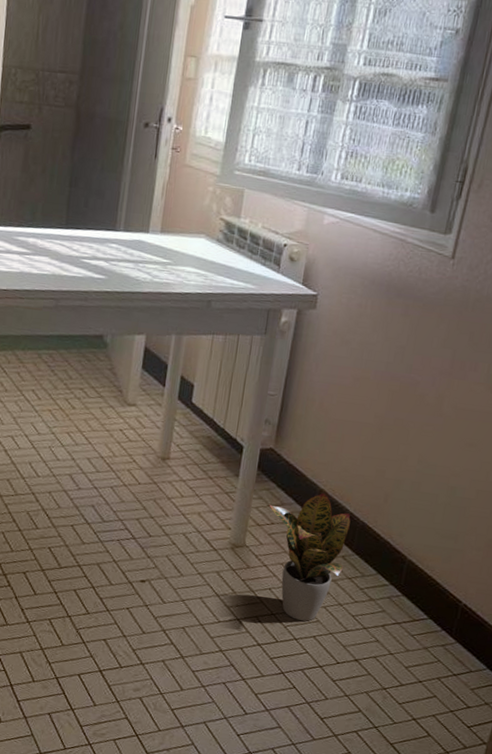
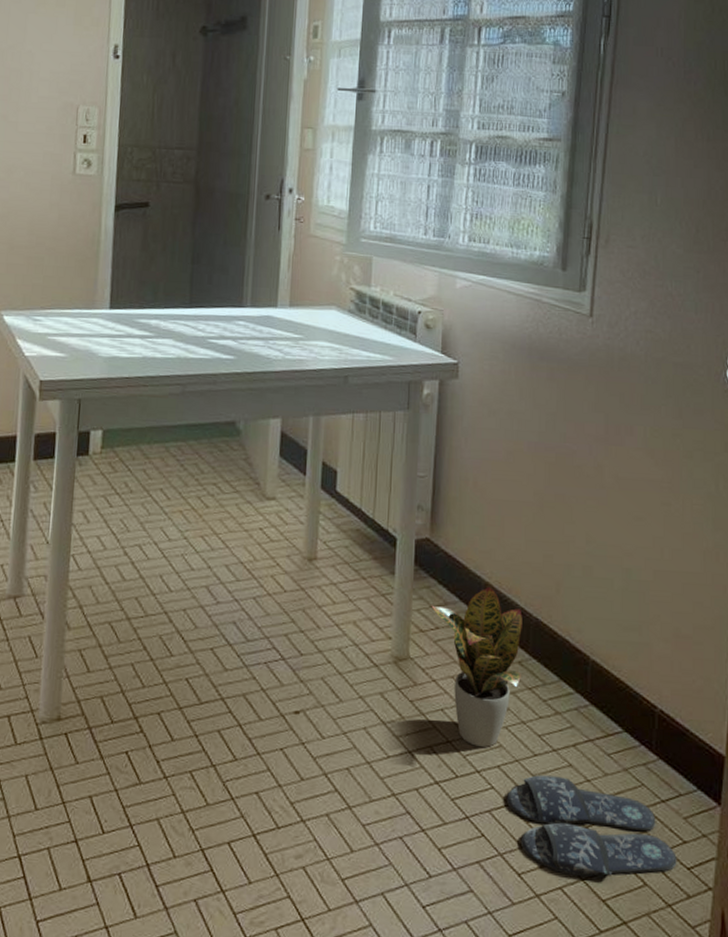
slippers: none [317,646,460,728] -> present [506,775,677,876]

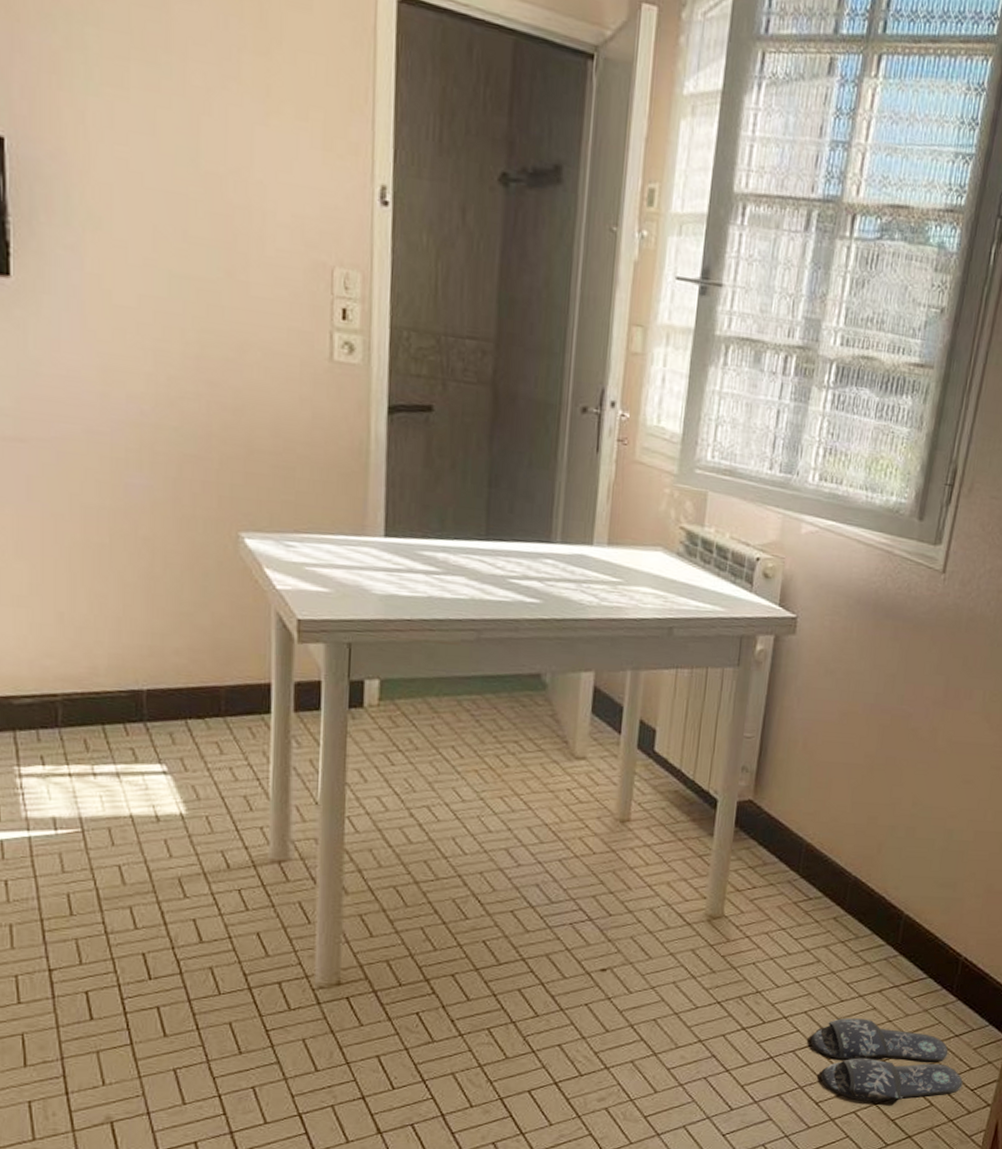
potted plant: present [431,586,523,747] -> none [749,847,842,996]

